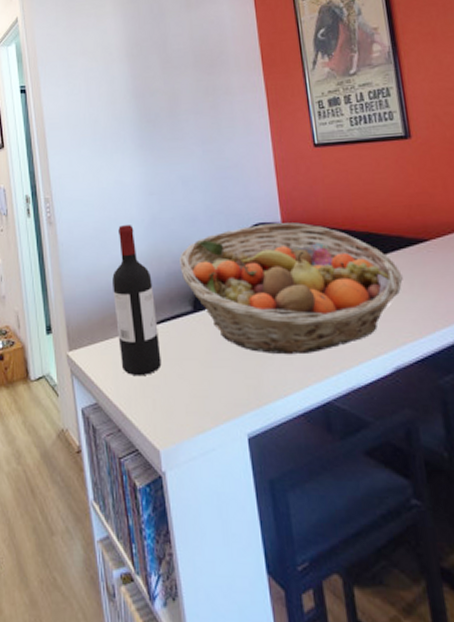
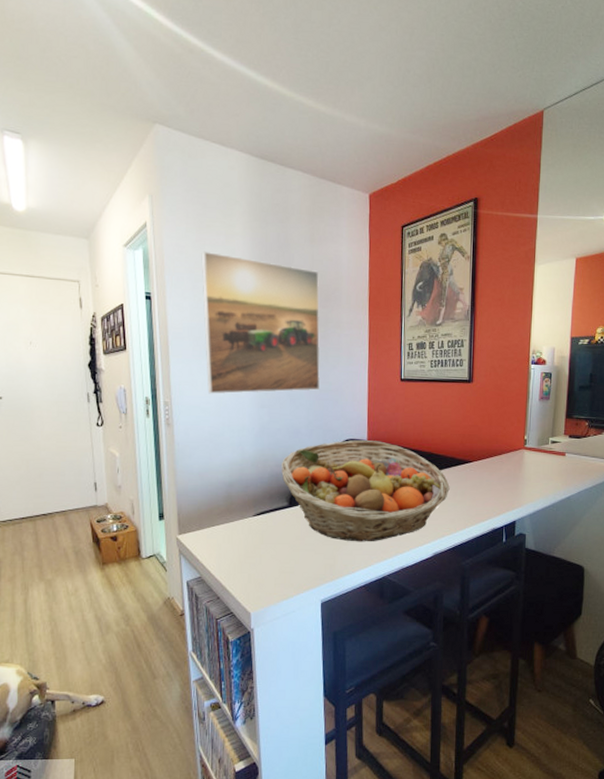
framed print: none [73,35,215,185] -> present [201,251,321,394]
wine bottle: present [112,225,162,377] -> none [222,432,259,556]

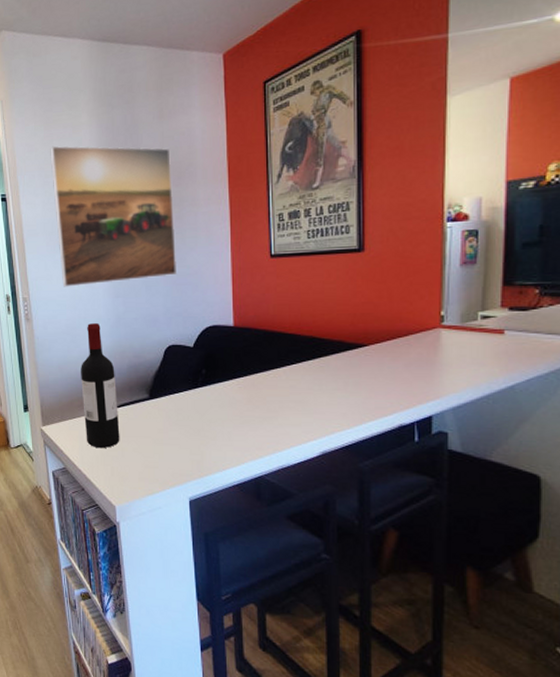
wine bottle: none [222,432,259,556] -> present [81,323,120,449]
fruit basket: present [281,440,450,542] -> none [140,326,339,438]

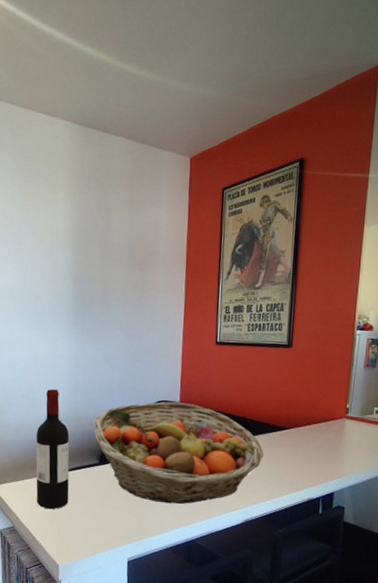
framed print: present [50,146,178,287] -> none [25,216,137,353]
fruit basket: none [140,326,339,438] -> present [93,402,264,504]

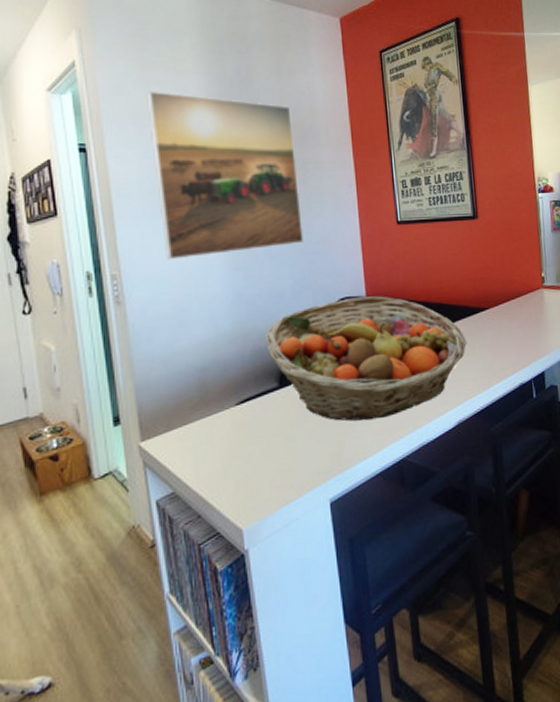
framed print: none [25,216,137,353] -> present [146,90,304,260]
wine bottle: present [36,389,70,510] -> none [192,302,246,459]

